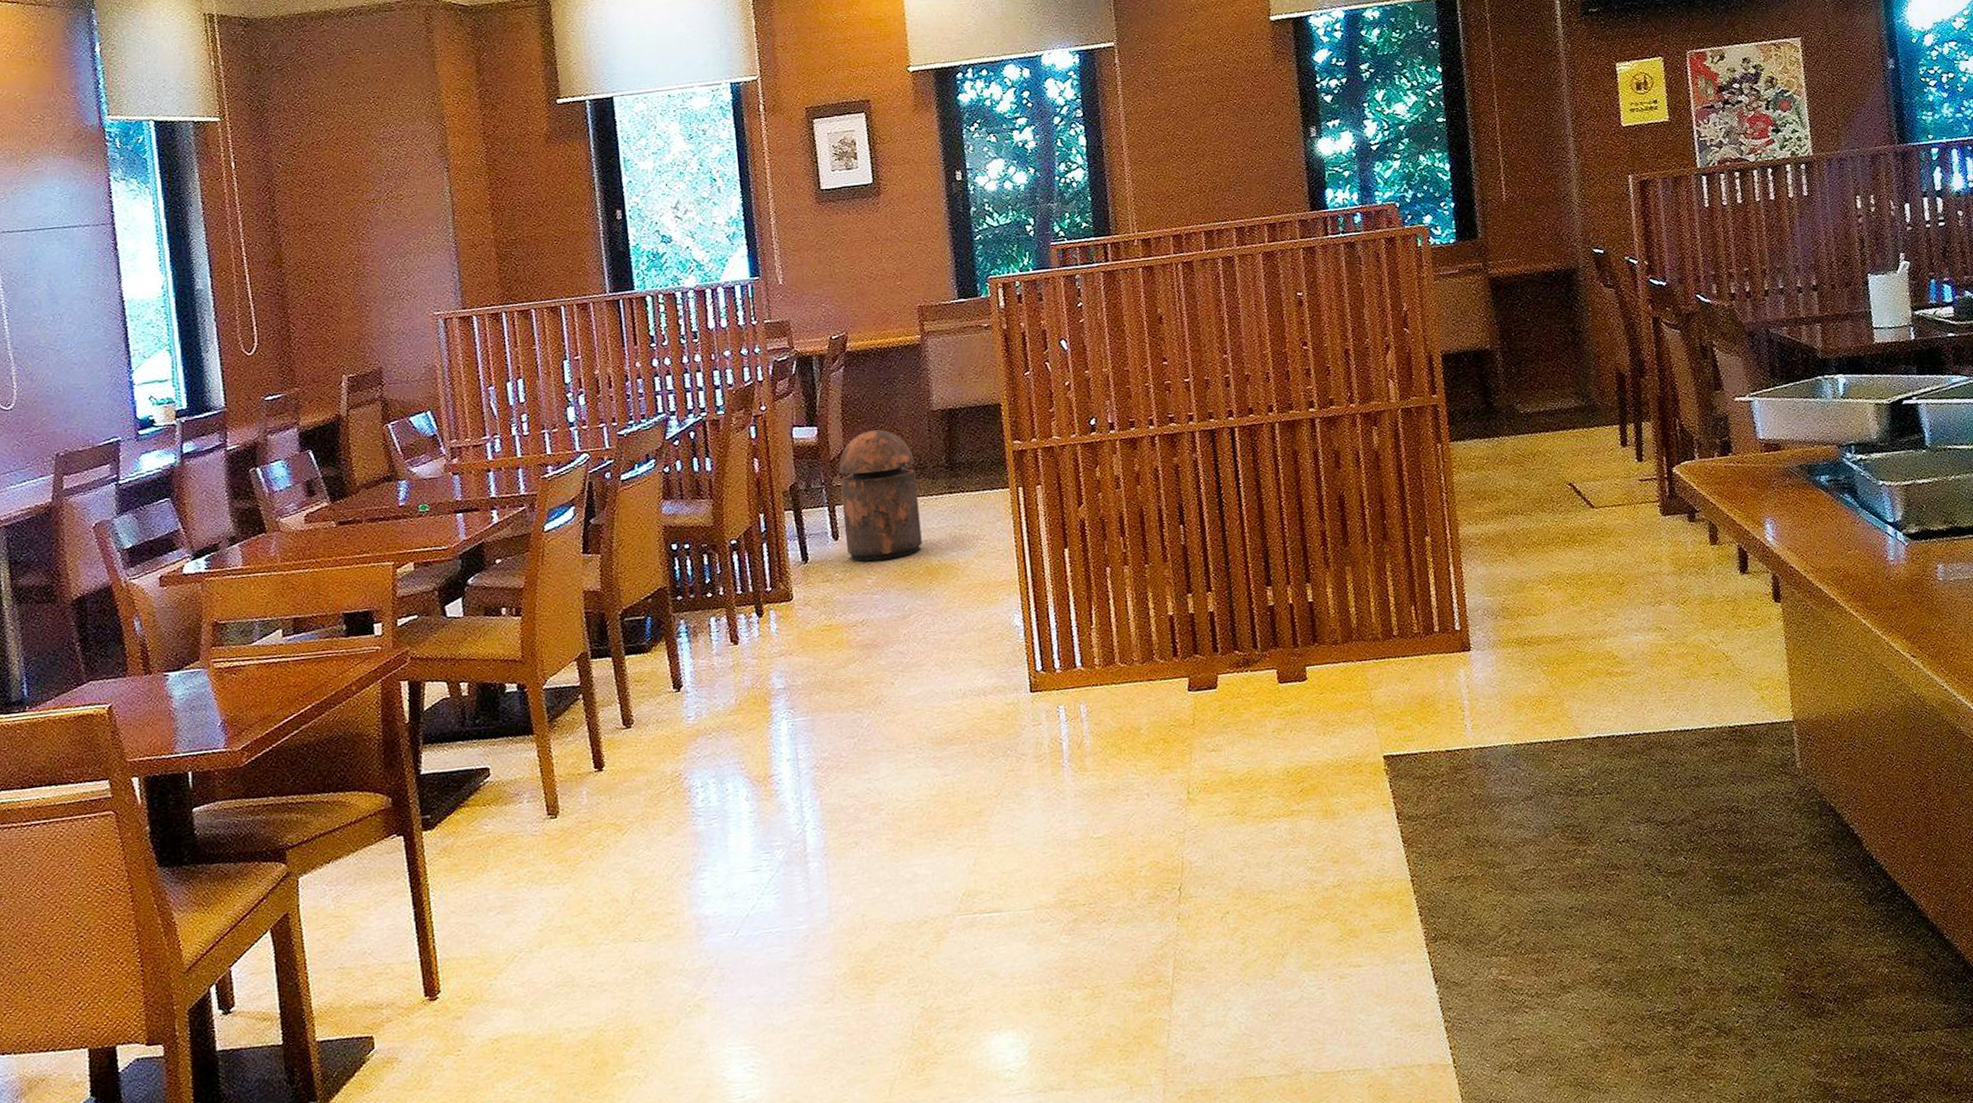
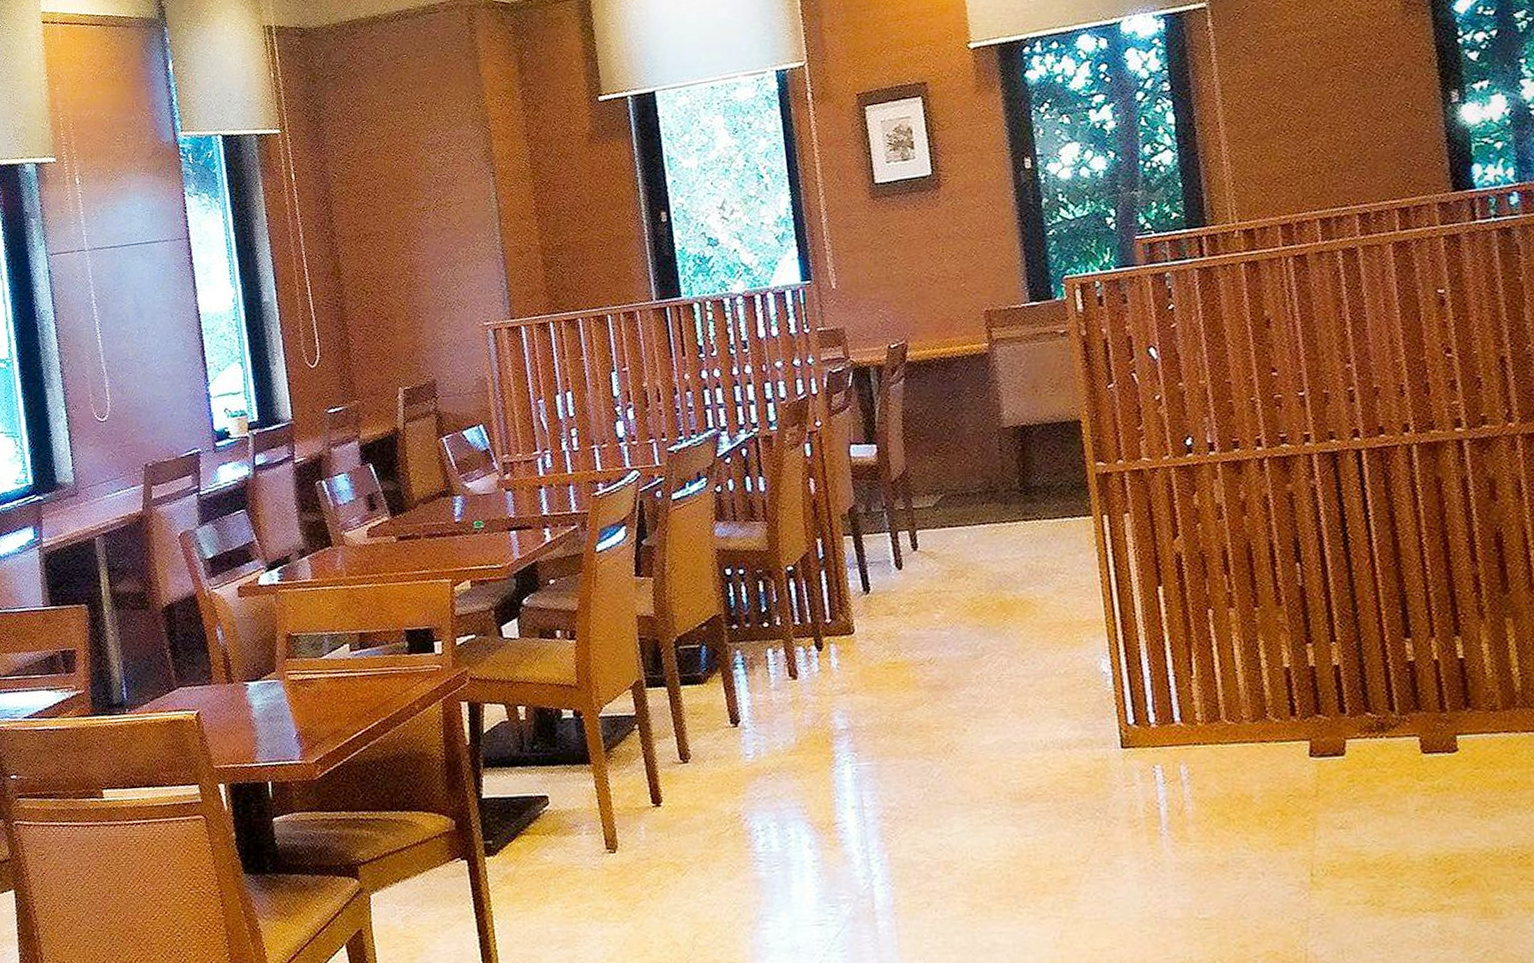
trash can: present [838,429,922,562] -> none [900,448,995,594]

